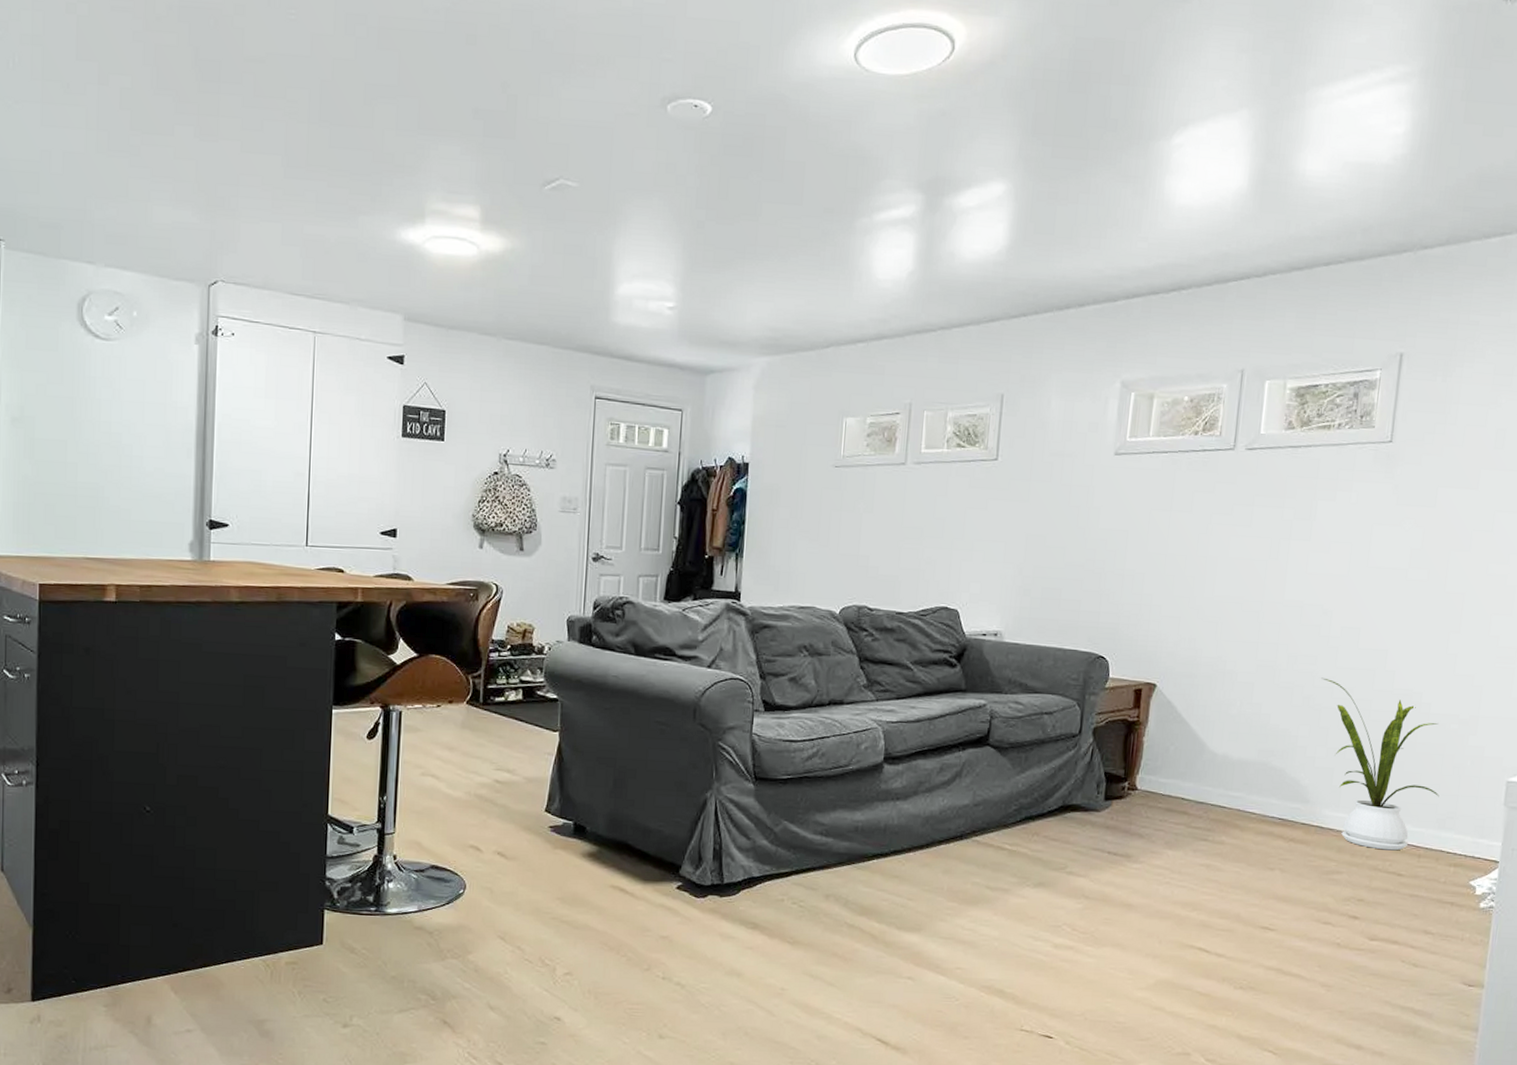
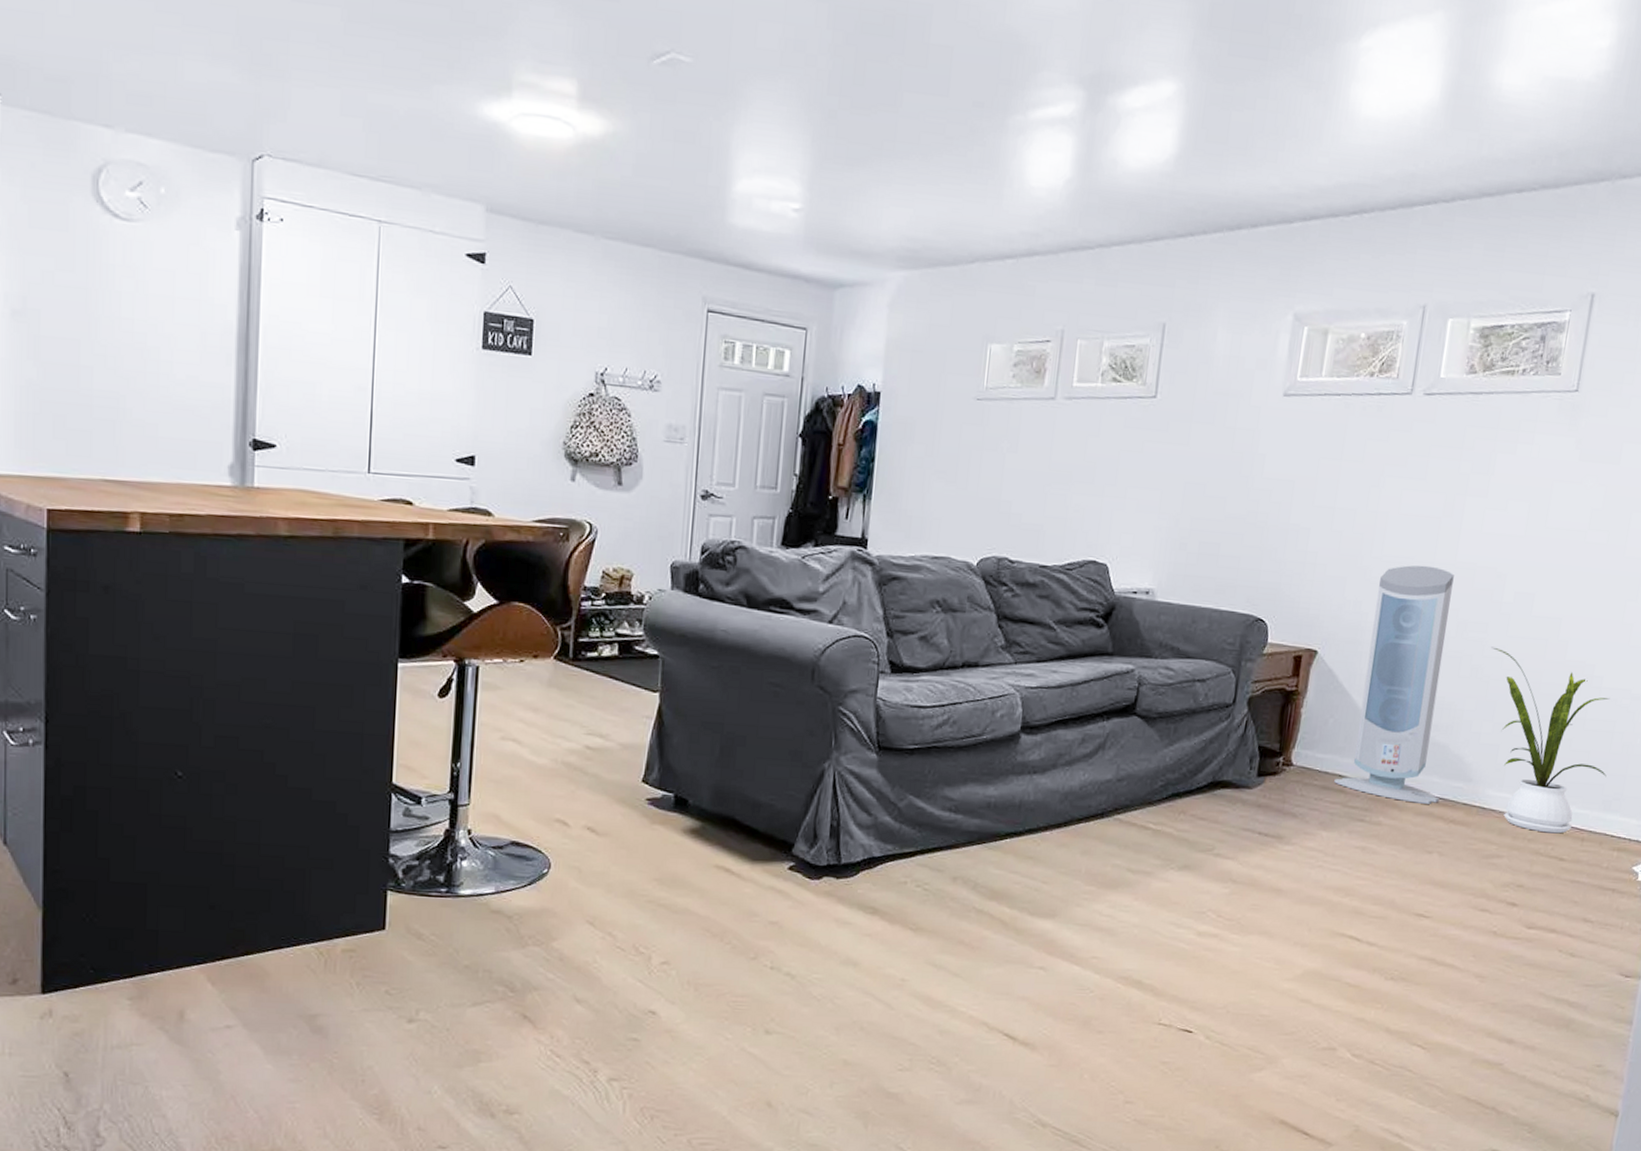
air purifier: none [1177,604,1283,824] -> present [1334,565,1454,804]

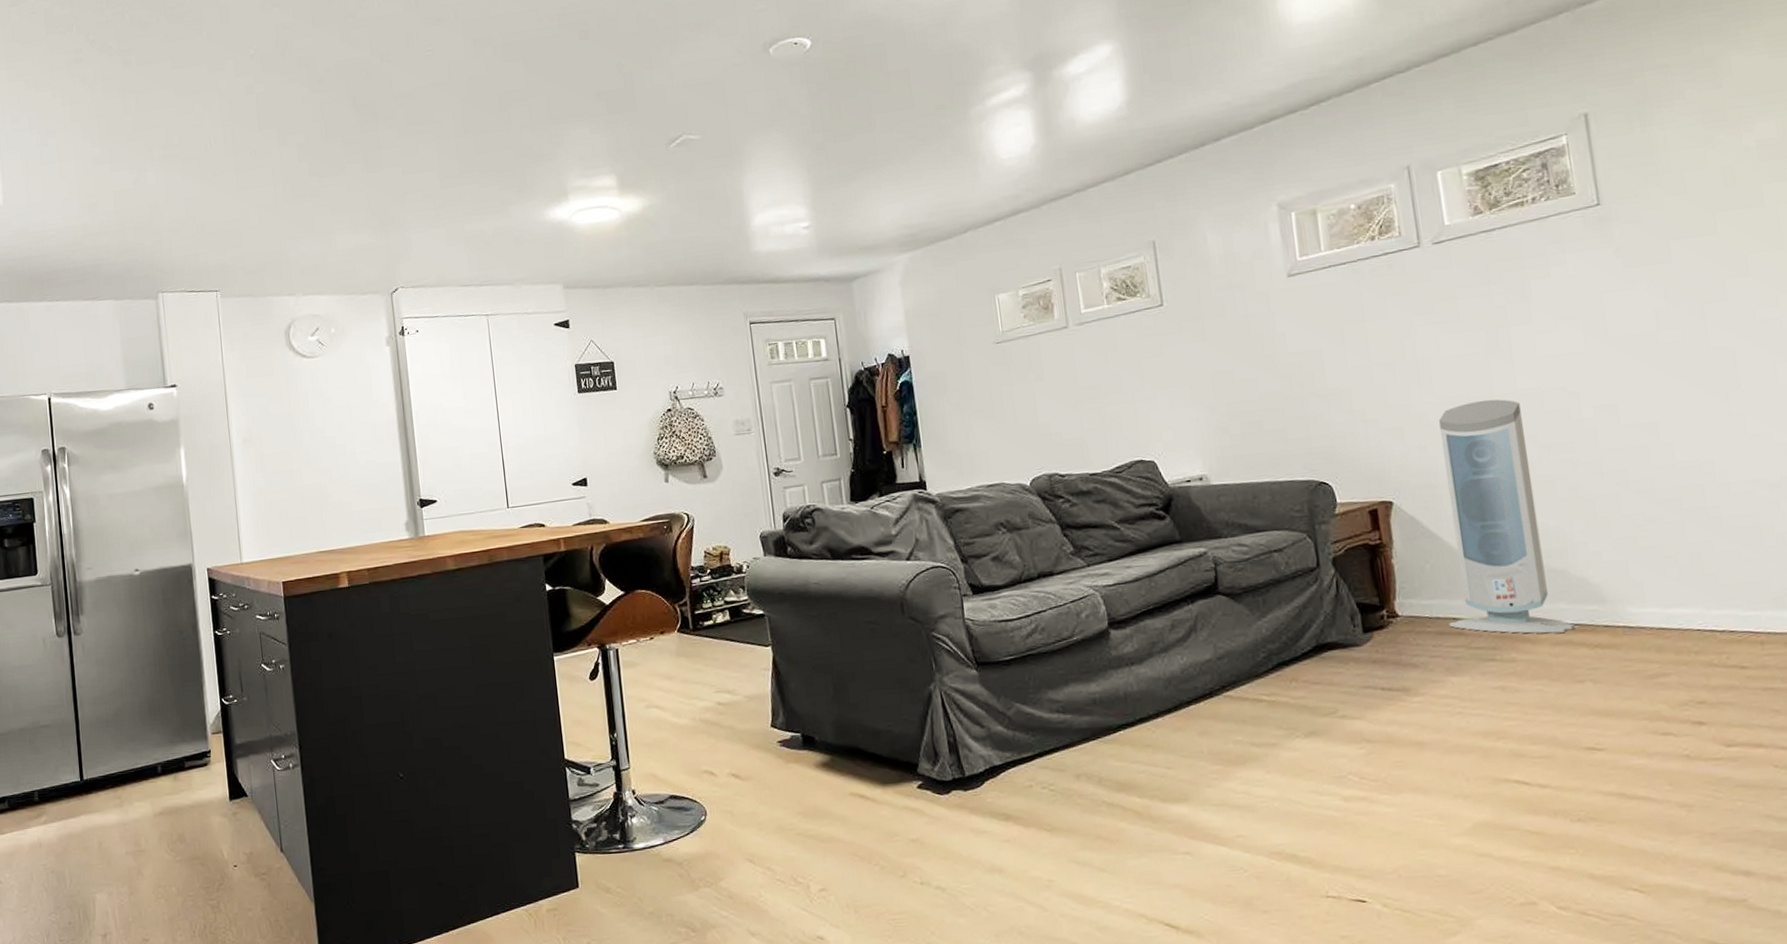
house plant: present [1491,646,1610,834] -> none [1585,463,1768,642]

